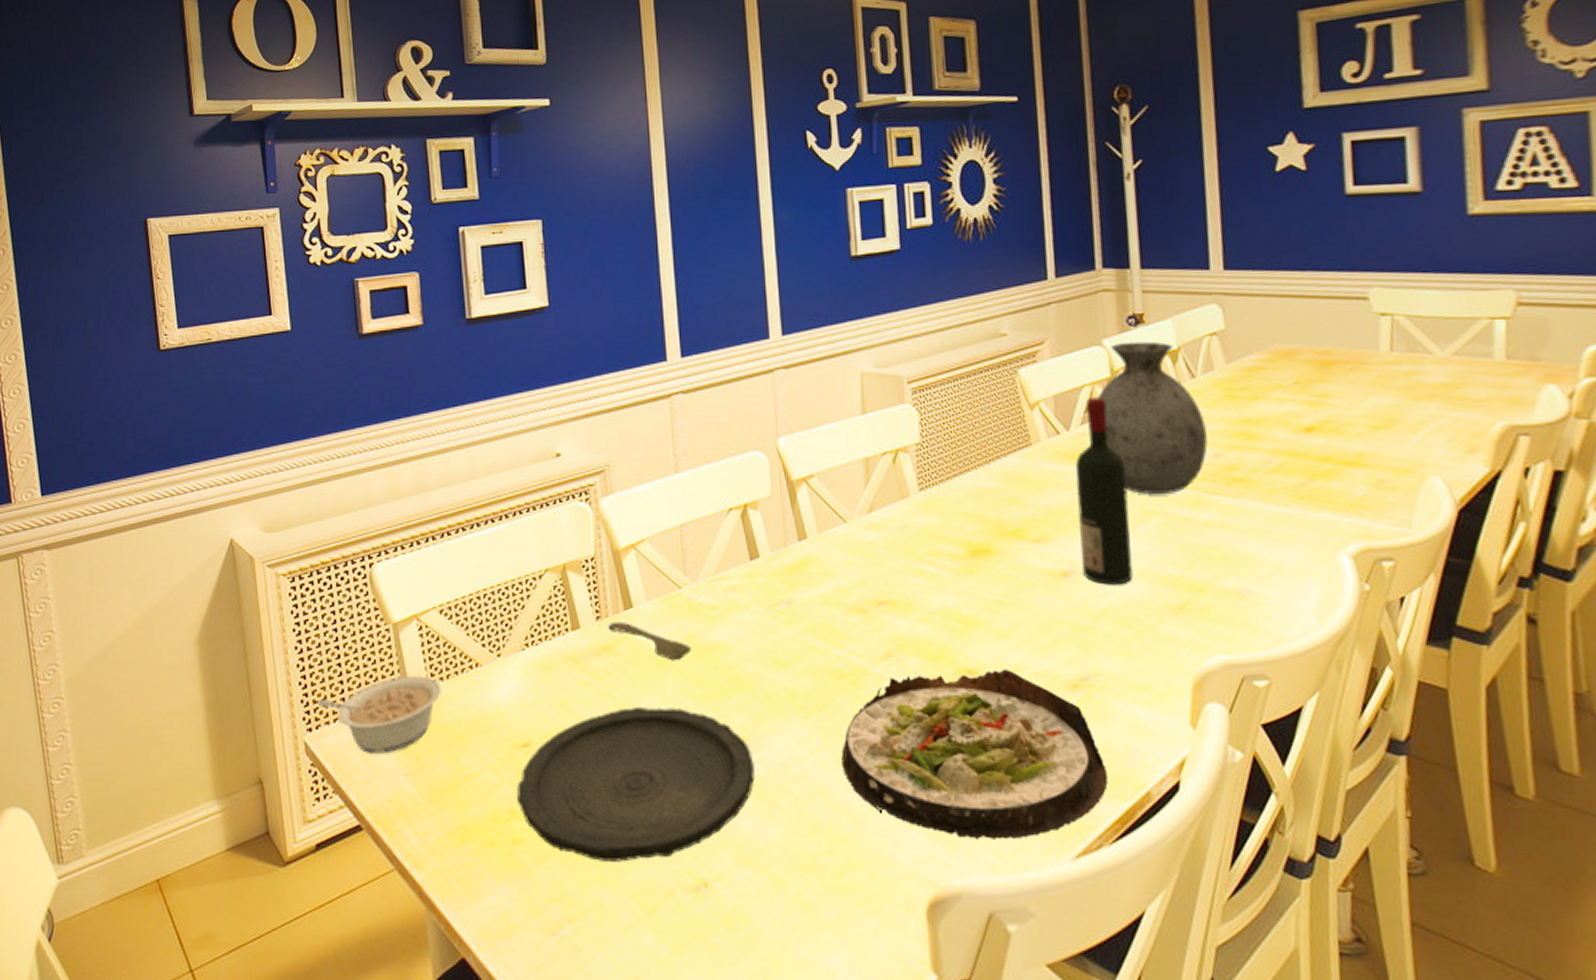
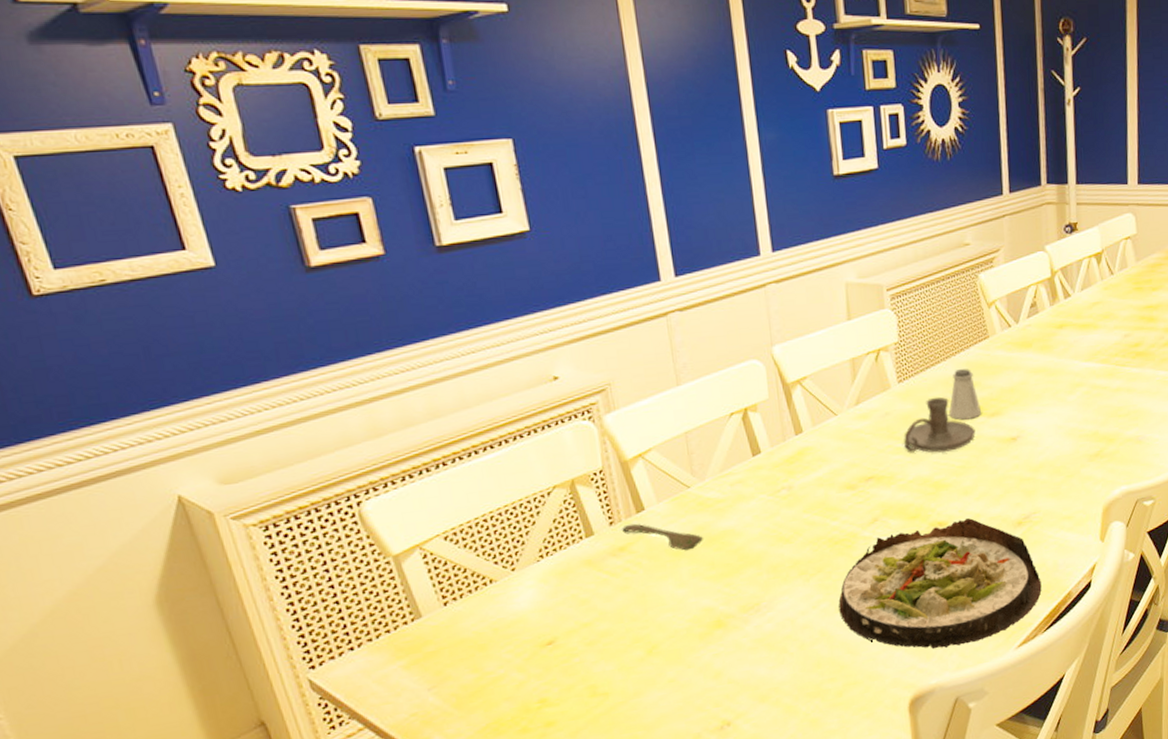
legume: present [317,676,441,754] -> none [316,599,456,678]
plate: present [517,706,755,862] -> none [545,589,766,725]
candle holder: none [925,511,1015,581] -> present [904,396,976,453]
saltshaker: none [981,481,1024,543] -> present [948,369,982,420]
wine bottle: present [1075,397,1133,585] -> none [1022,294,1063,444]
vase: present [1098,341,1208,494] -> none [1041,246,1120,371]

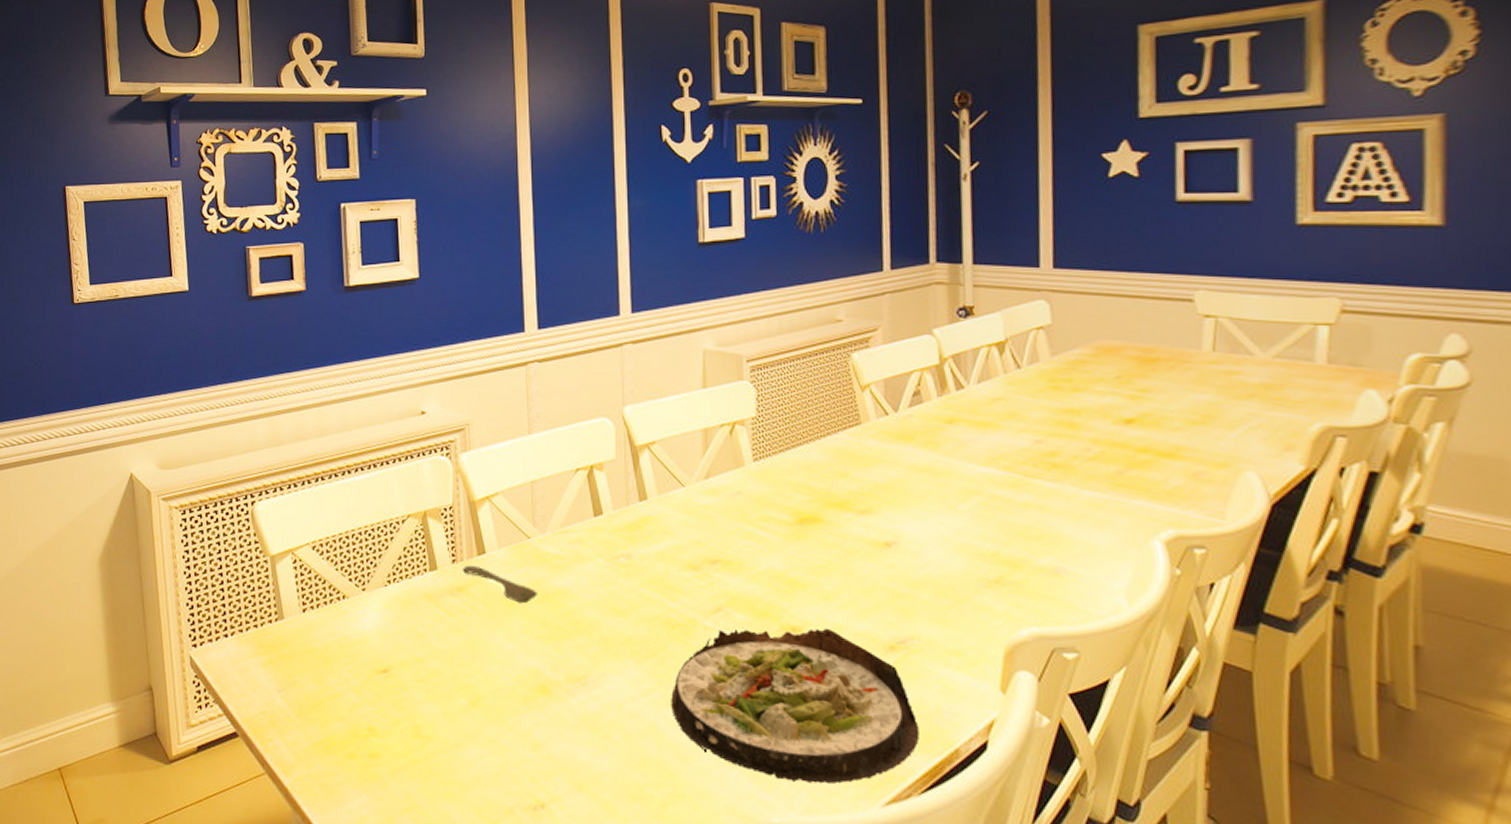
candle holder: present [904,396,976,453] -> none [756,482,841,546]
saltshaker: present [948,369,982,420] -> none [809,455,850,513]

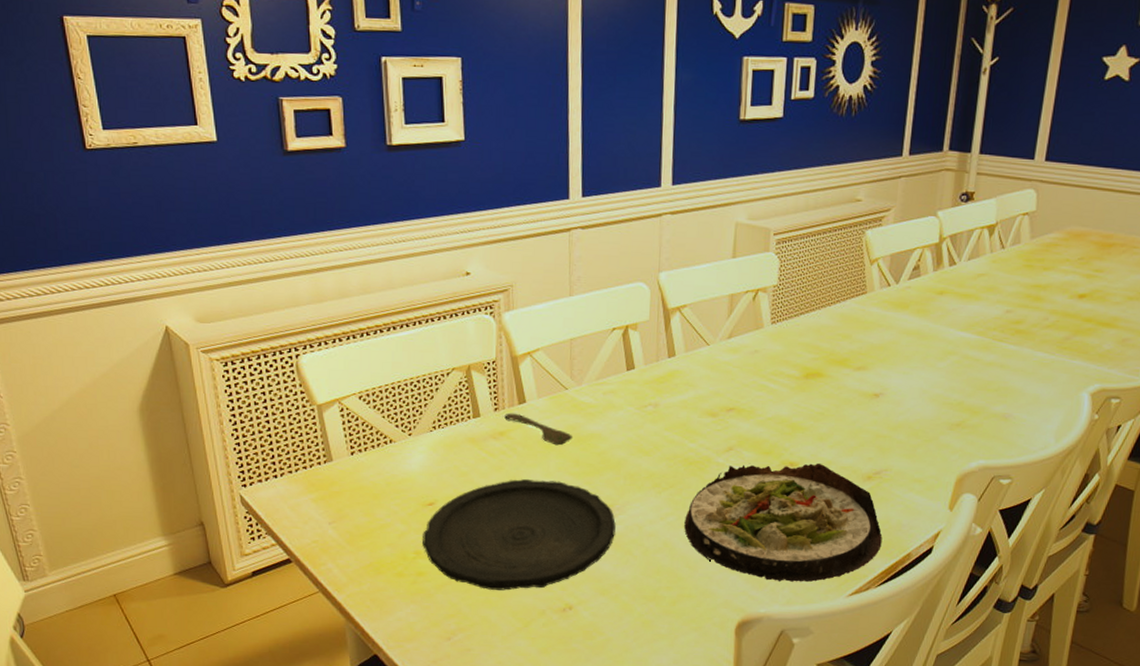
plate: none [376,642,591,781] -> present [423,478,616,591]

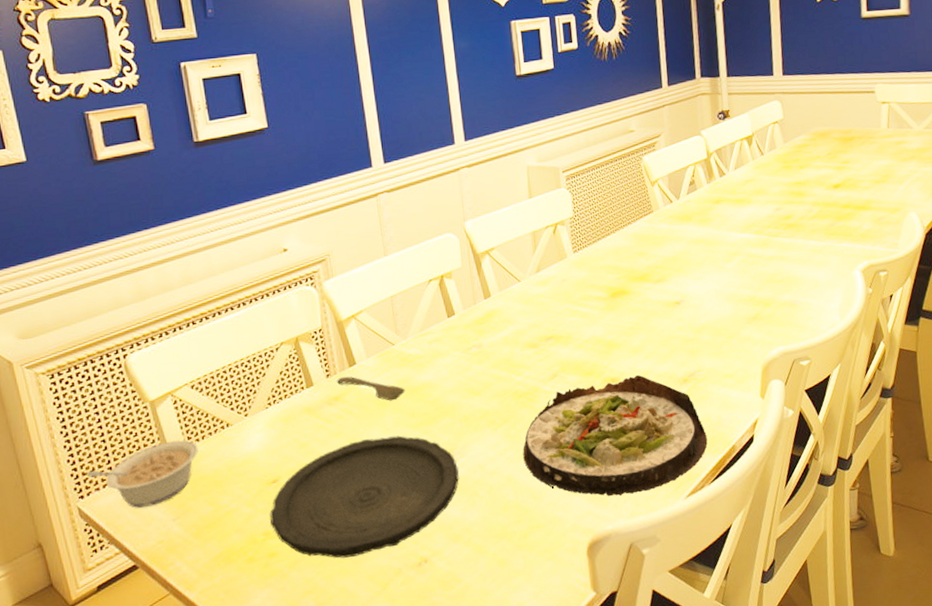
legume: none [250,447,360,506] -> present [86,440,198,508]

